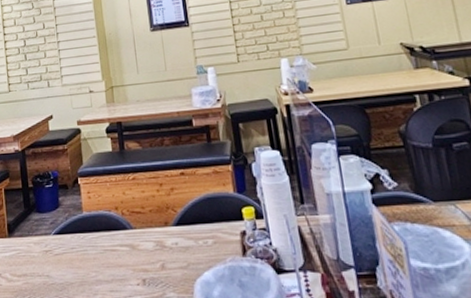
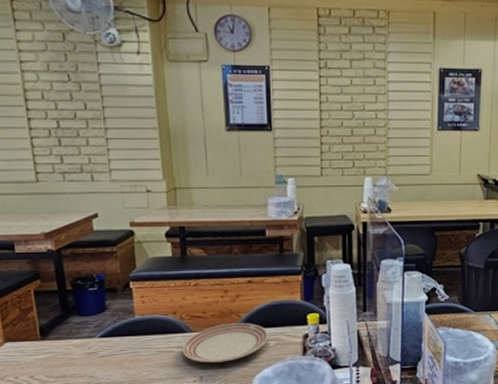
dinner plate: none [124,218,206,264] -> present [182,322,268,363]

